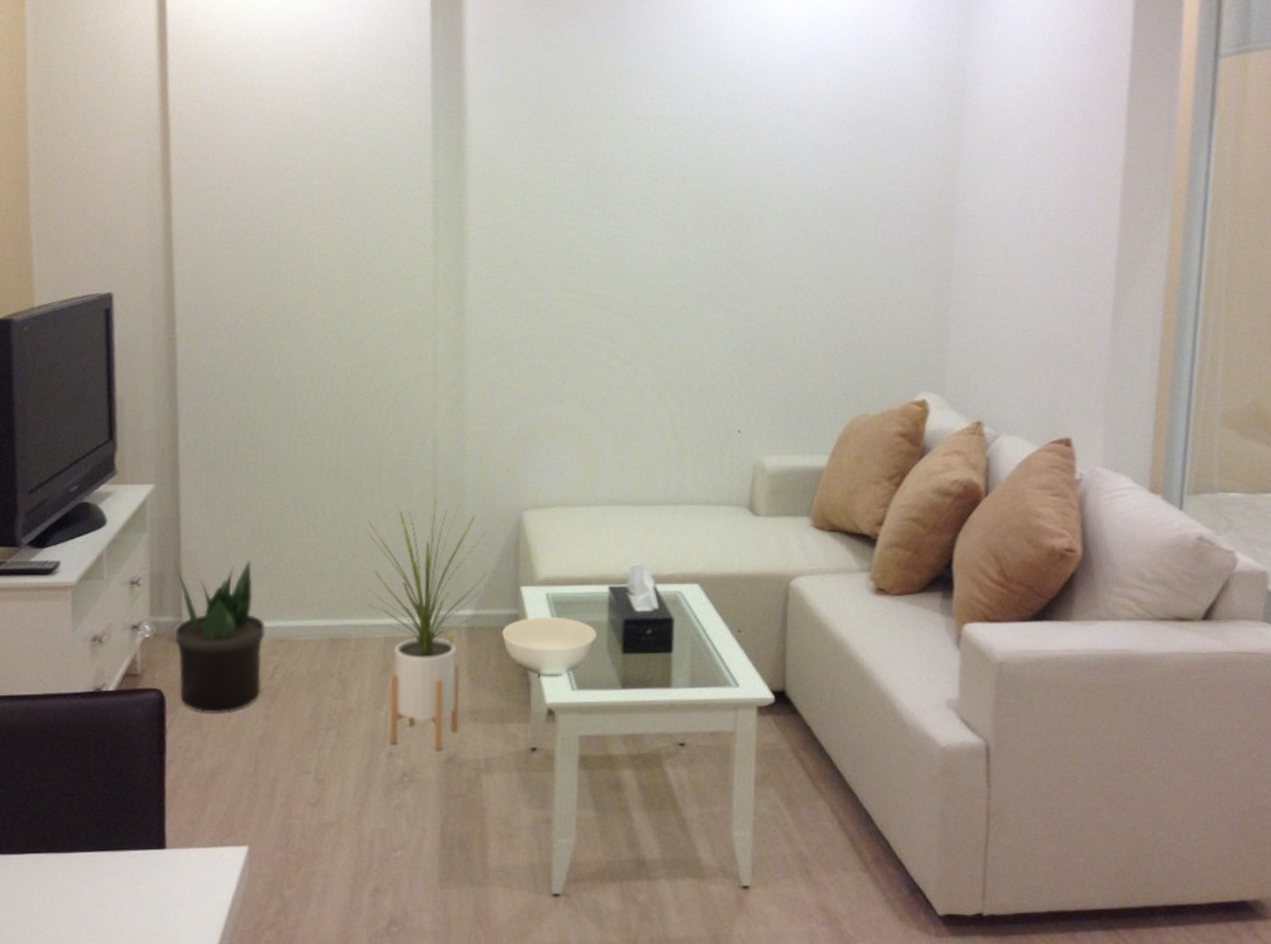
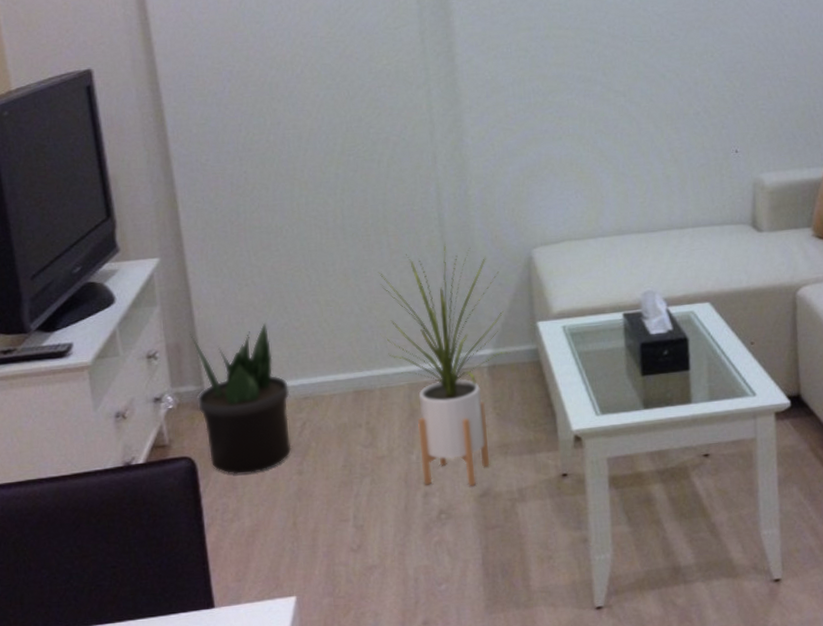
bowl: present [502,616,597,676] -> none [523,347,616,405]

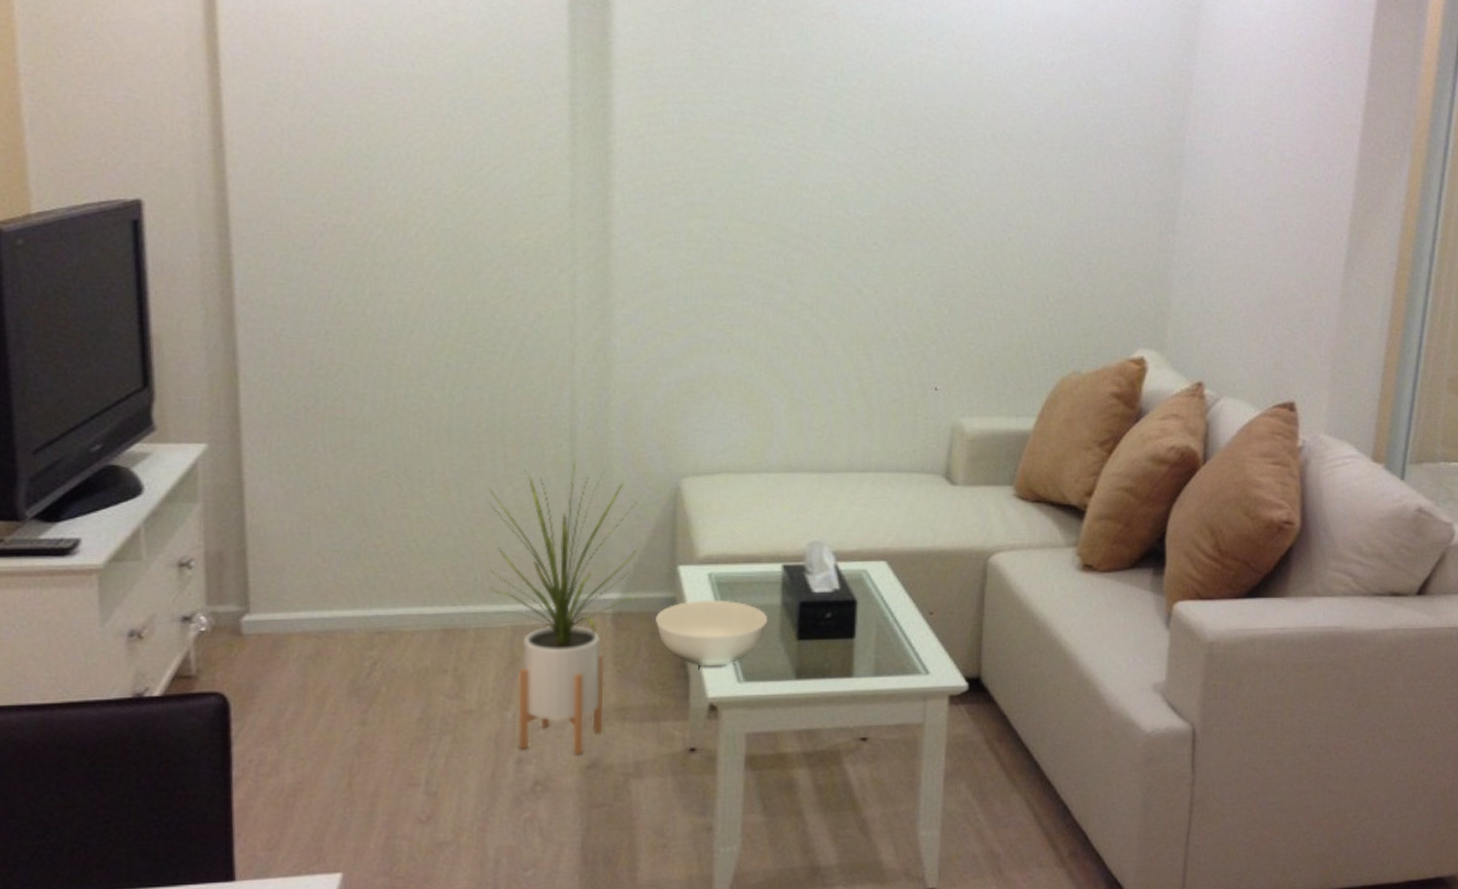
planter: present [190,322,292,474] -> none [238,535,360,718]
bowl: none [523,347,616,405] -> present [656,599,768,667]

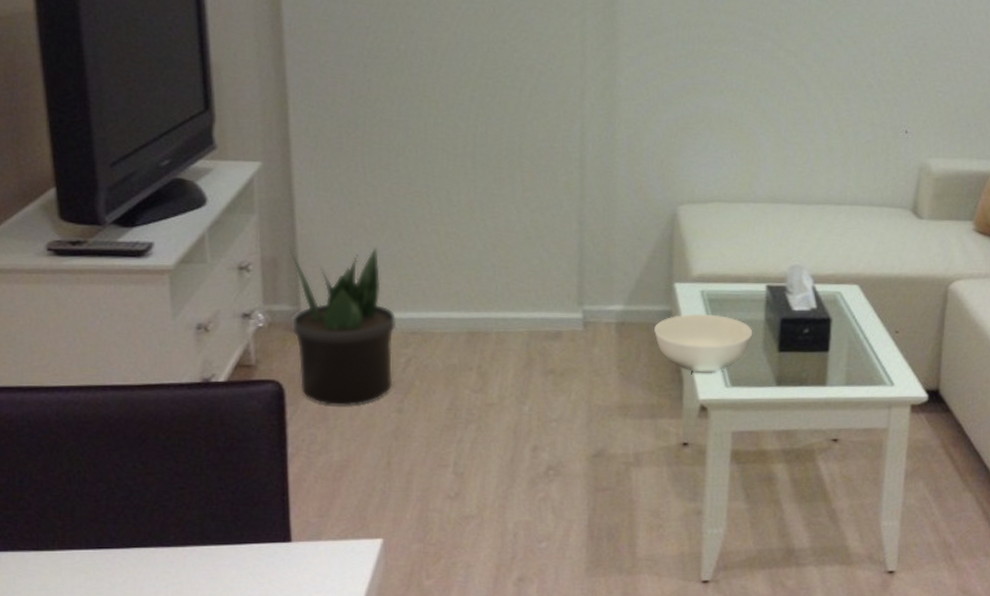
planter: none [238,535,360,718] -> present [289,246,397,405]
house plant: present [482,461,643,754] -> none [503,187,643,445]

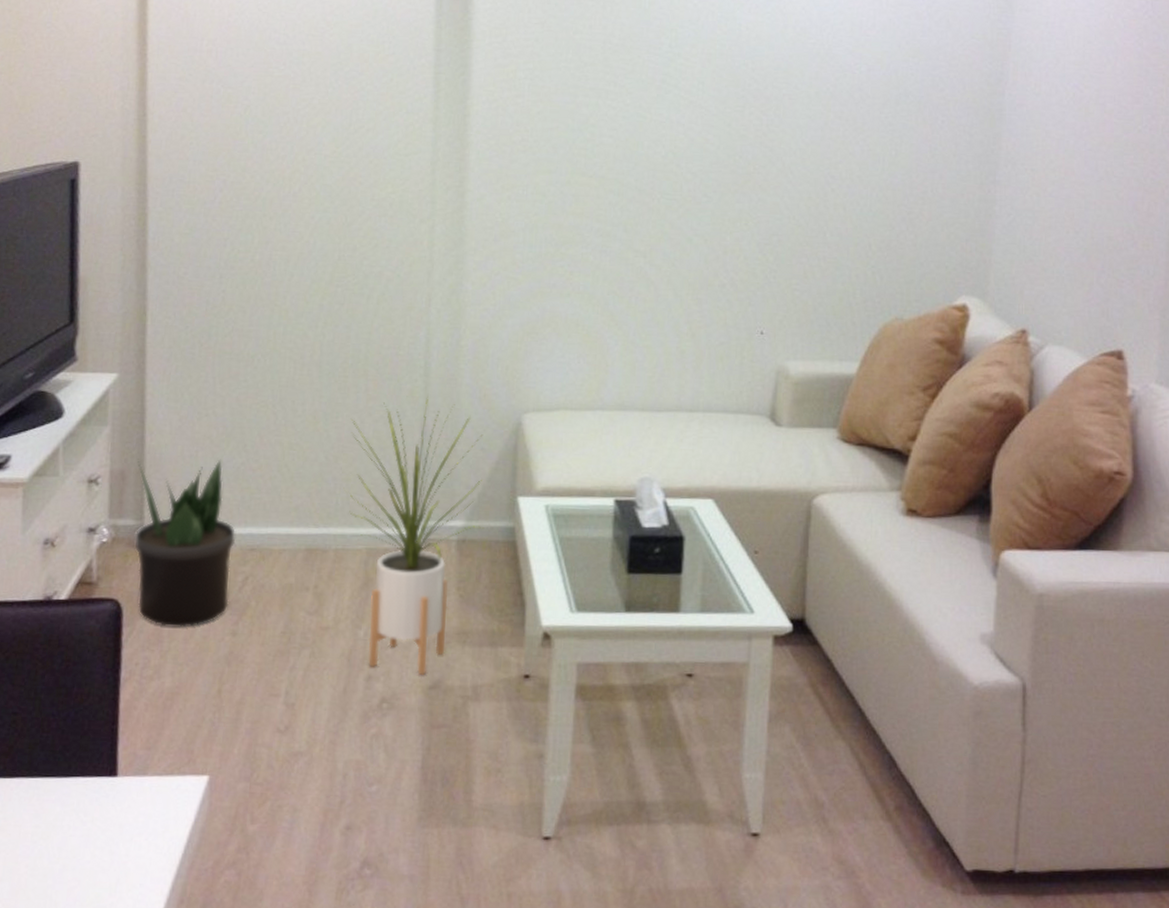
house plant: none [503,187,643,445] -> present [343,395,485,675]
bowl: present [654,313,753,373] -> none [496,530,600,597]

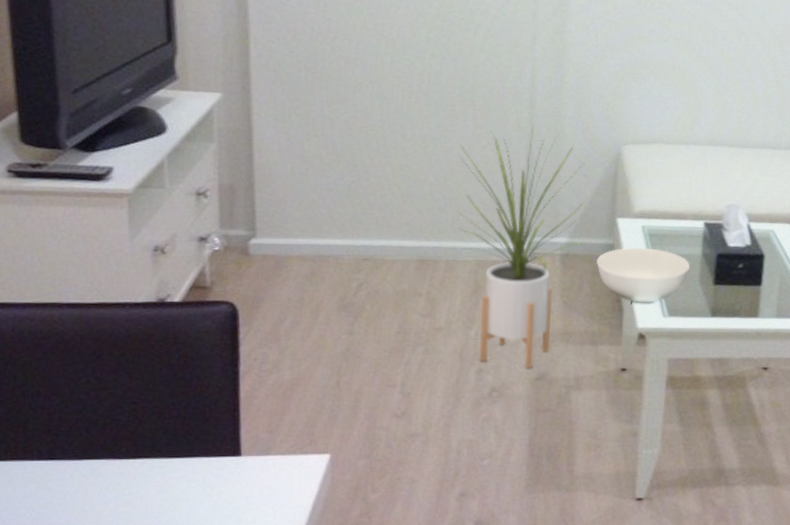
planter: present [134,459,236,626] -> none [247,174,349,327]
bowl: none [496,530,600,597] -> present [597,247,691,304]

